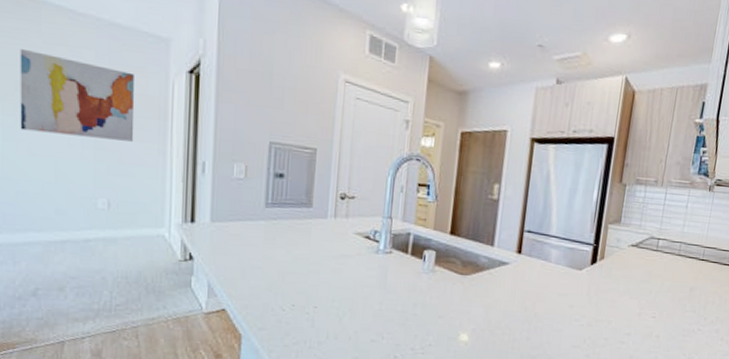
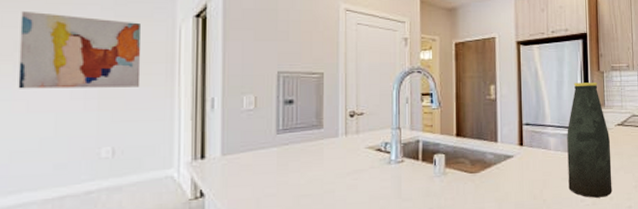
bottle: none [564,192,620,320] -> present [567,82,612,198]

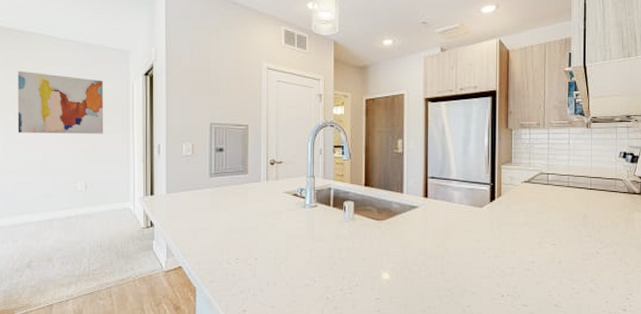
bottle: present [567,82,612,198] -> none [471,139,516,251]

